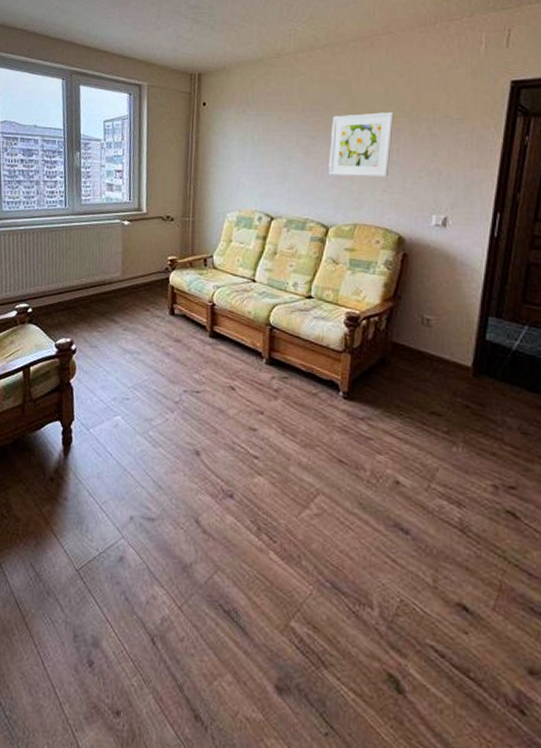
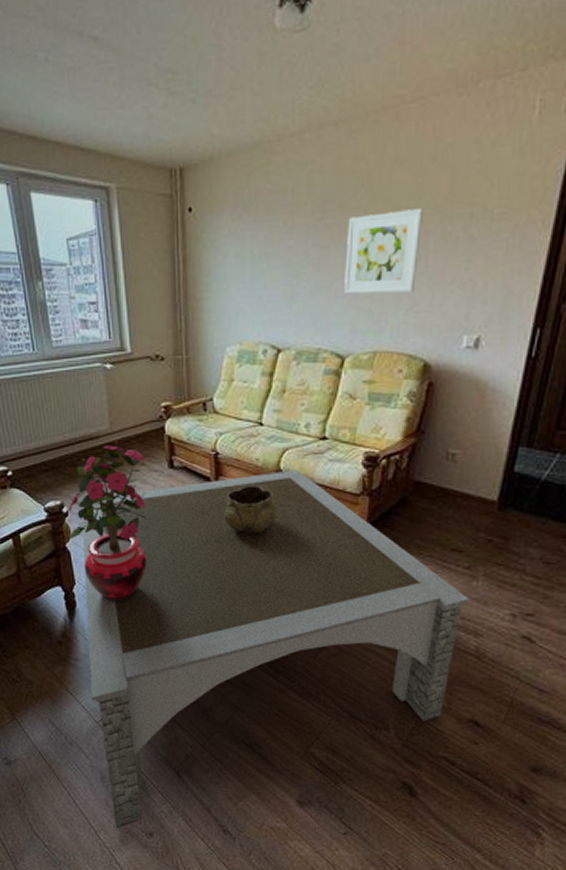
potted flower: none [74,287,149,442] -> present [68,441,147,602]
coffee table: none [74,324,450,703] -> present [81,470,470,829]
decorative bowl: none [216,336,265,383] -> present [224,485,276,533]

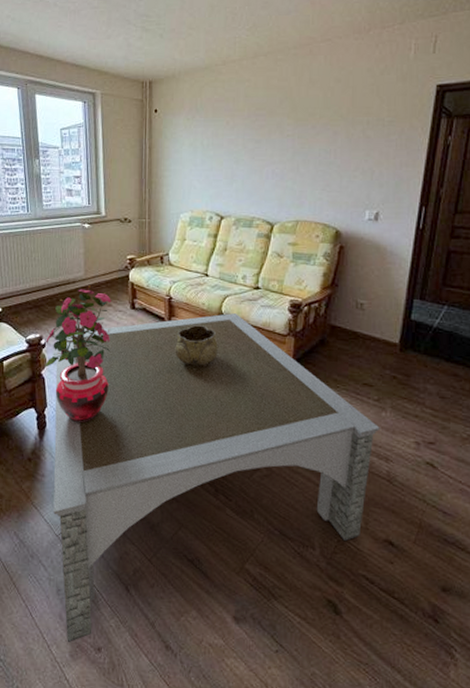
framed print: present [344,209,423,294] -> none [273,116,331,176]

